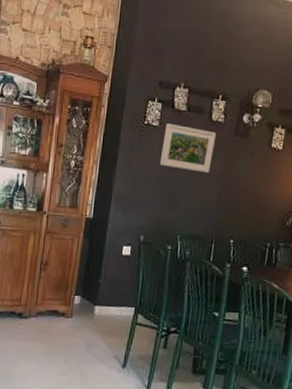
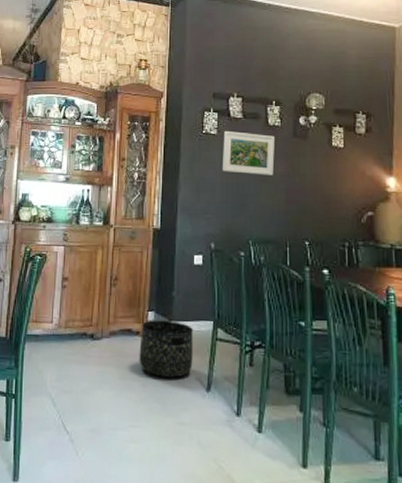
basket: none [63,303,116,355] -> present [139,320,194,378]

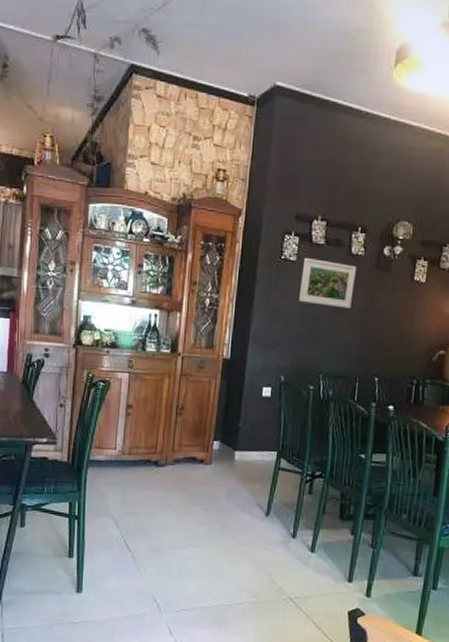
basket: present [139,320,194,378] -> none [202,449,258,503]

